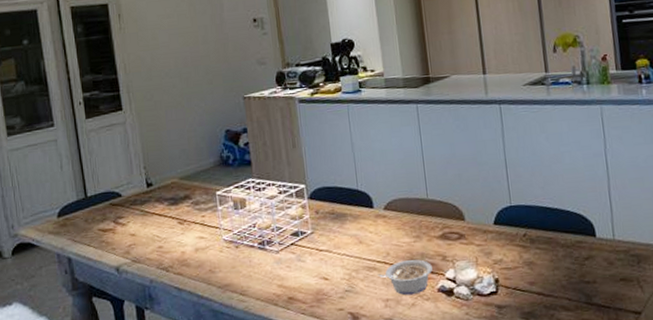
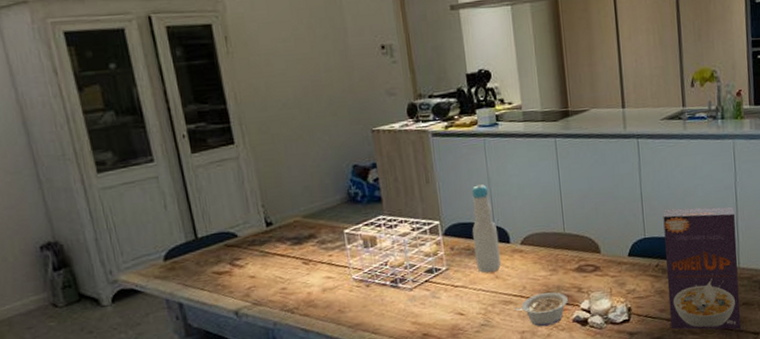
bottle: none [335,149,365,238] -> present [471,184,502,273]
cereal box: none [529,174,619,308] -> present [663,206,741,330]

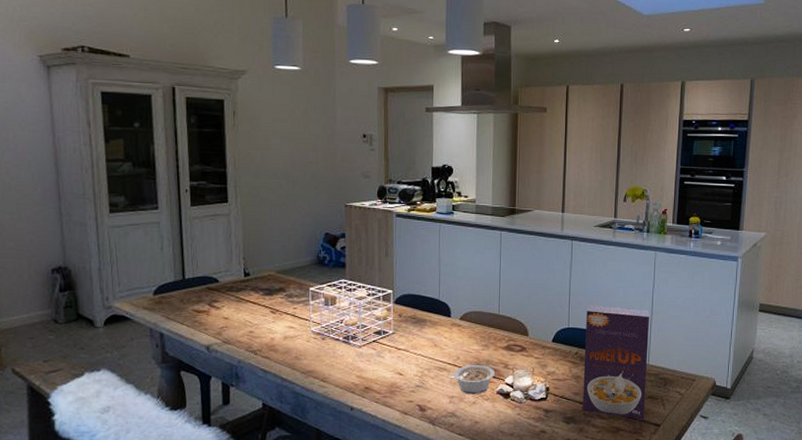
bottle: present [471,184,502,273] -> none [419,263,442,341]

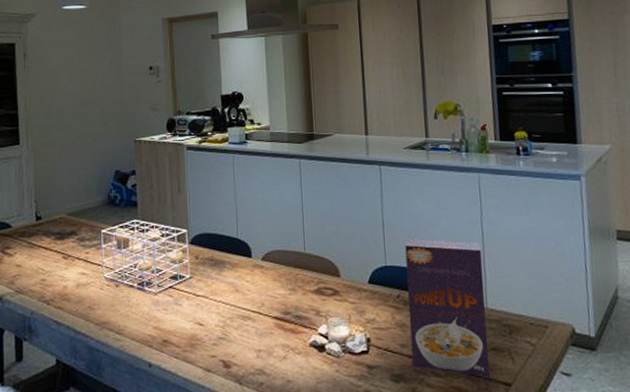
legume: present [447,365,495,395] -> none [252,312,306,348]

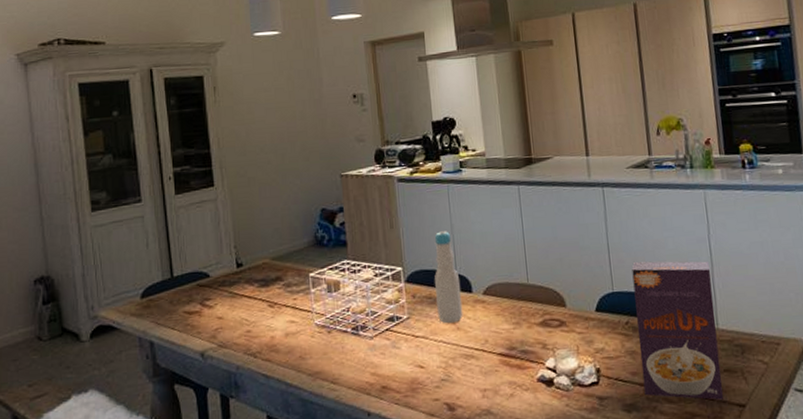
bottle: none [217,198,242,286] -> present [434,231,463,324]

